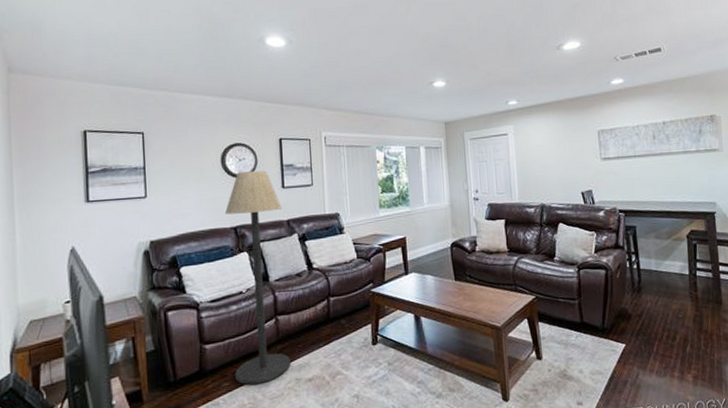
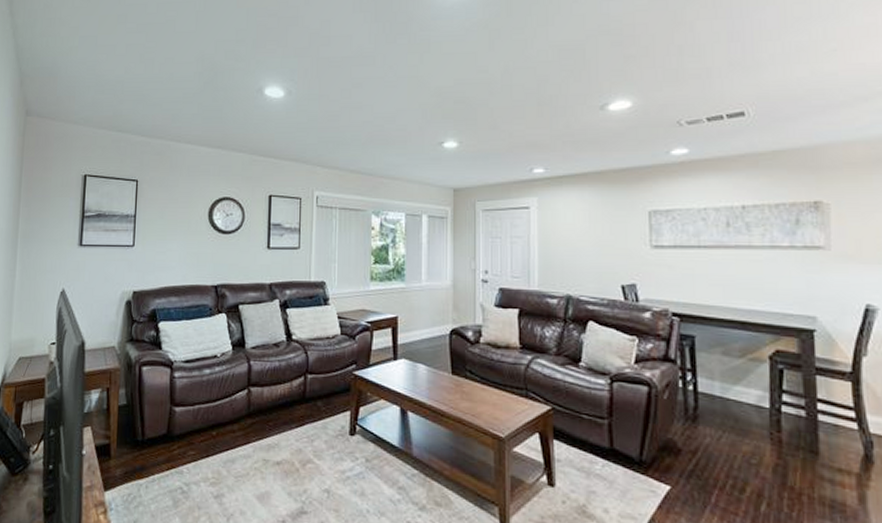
floor lamp: present [224,170,291,385] -> none [202,228,265,458]

